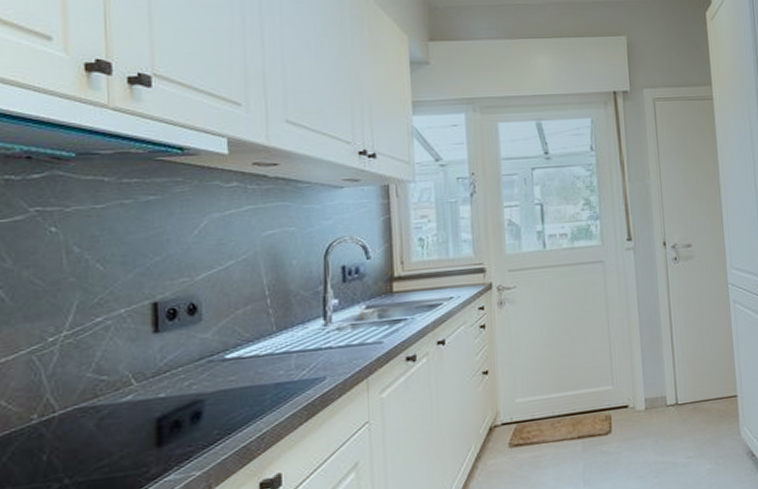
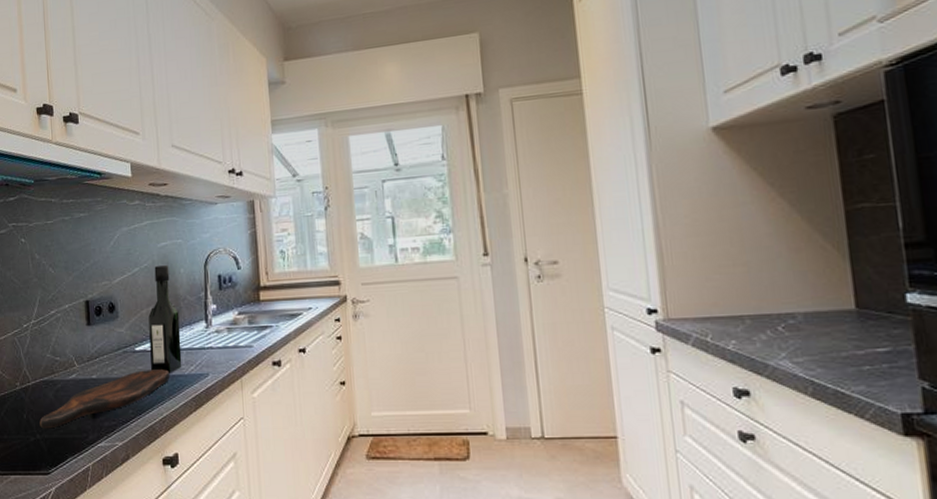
cutting board: none [70,377,274,470] -> present [39,369,170,429]
bottle: none [246,257,291,383] -> present [148,265,182,375]

